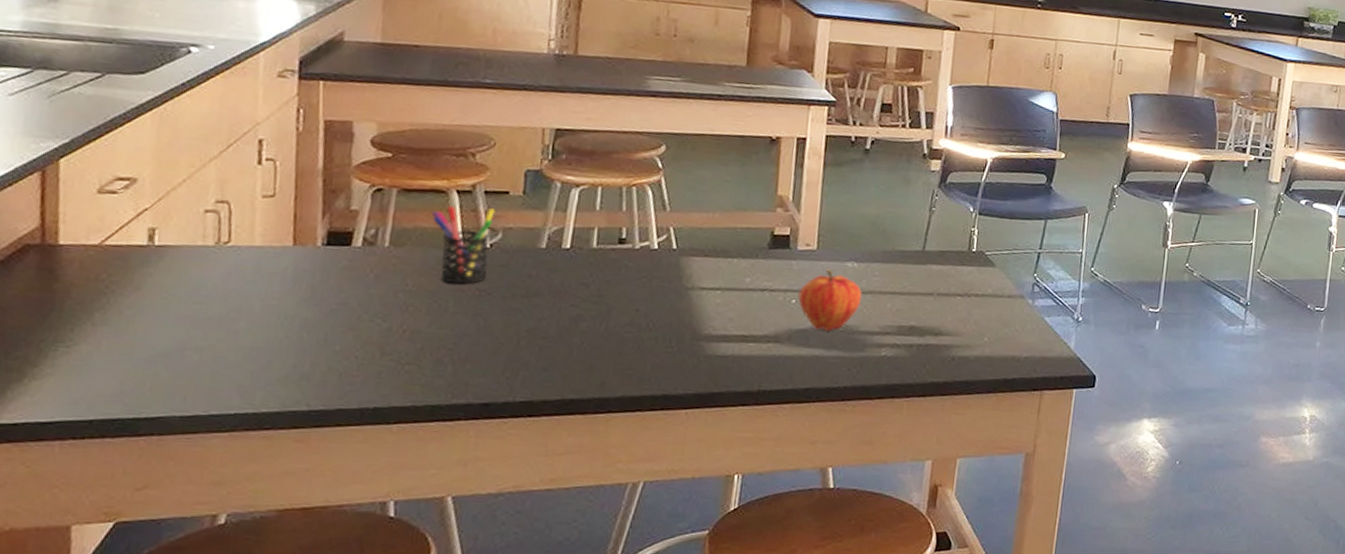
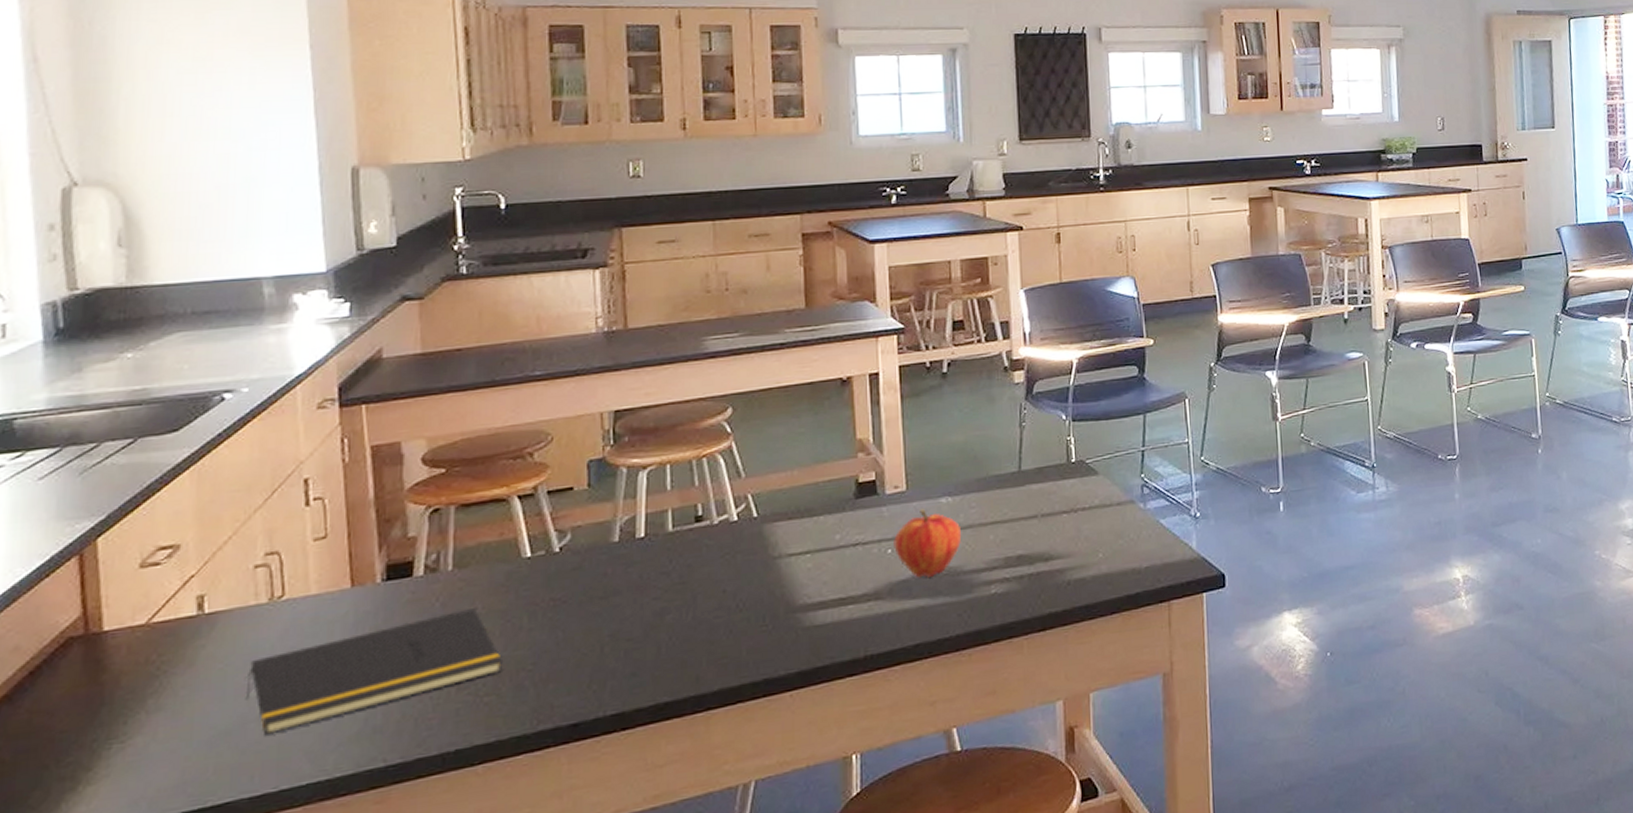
notepad: none [185,284,426,364] -> present [245,608,502,736]
pen holder: present [432,205,495,285] -> none [494,509,561,598]

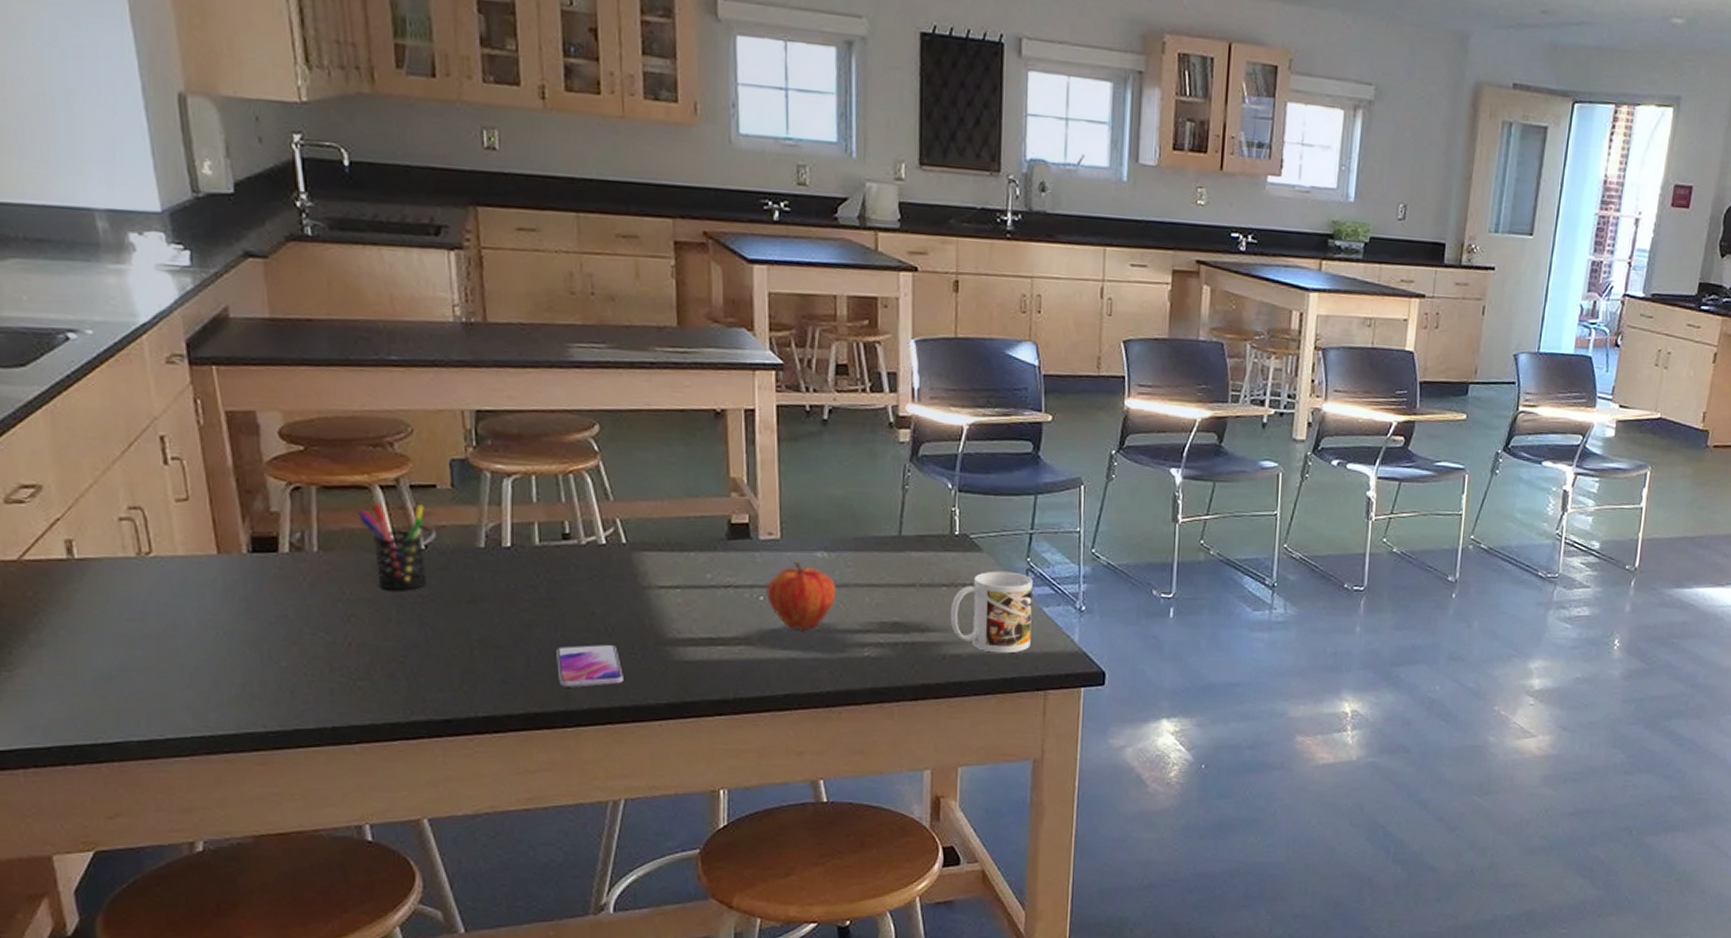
notepad: present [245,608,502,736] -> none [123,593,373,686]
pen holder: none [494,509,561,598] -> present [357,503,426,591]
smartphone: none [687,619,754,671] -> present [556,644,623,688]
mug: none [1071,489,1151,572] -> present [950,571,1033,654]

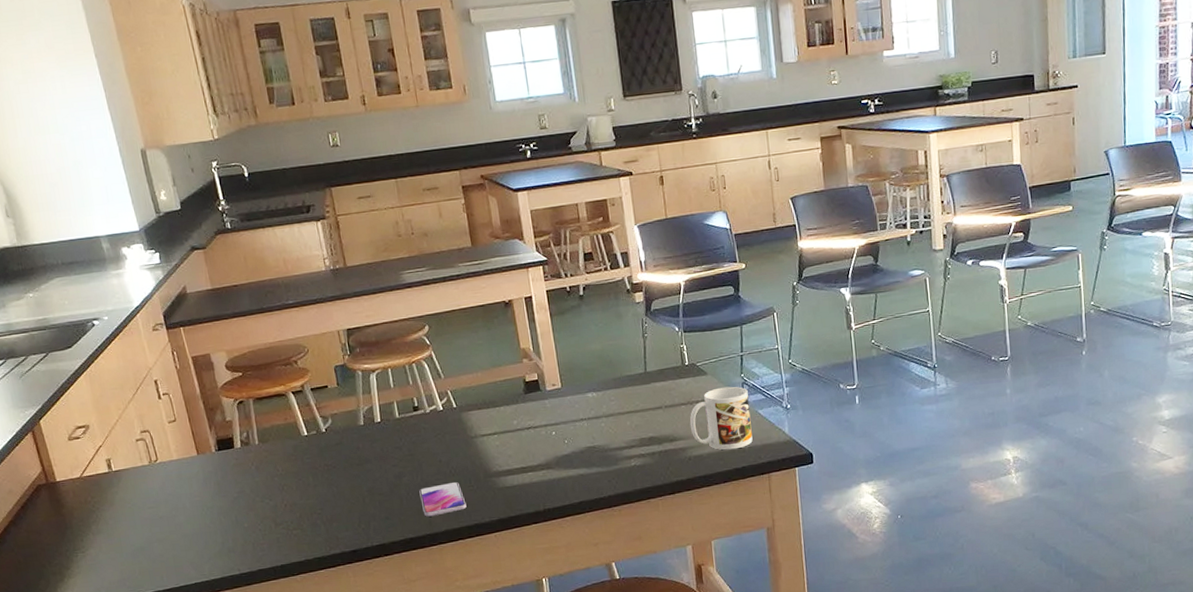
pen holder: present [357,503,426,591] -> none [280,401,329,464]
fruit: present [766,561,835,630] -> none [556,402,606,453]

